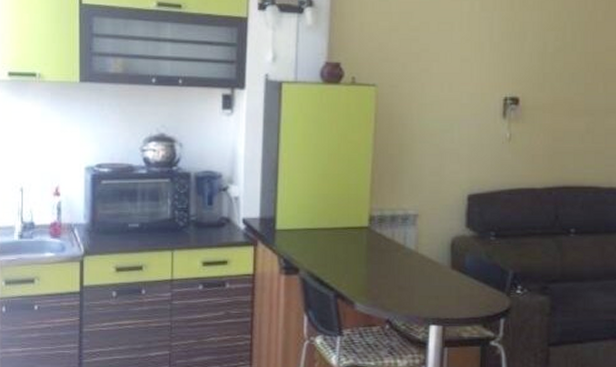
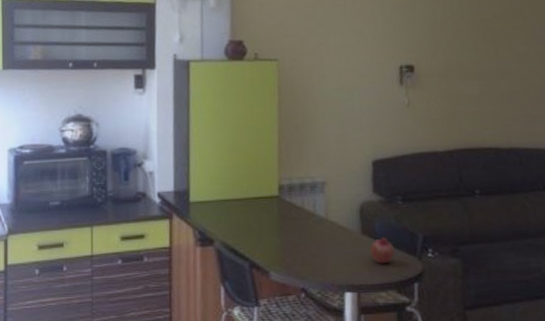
fruit: none [458,272,484,299] -> present [369,237,395,264]

